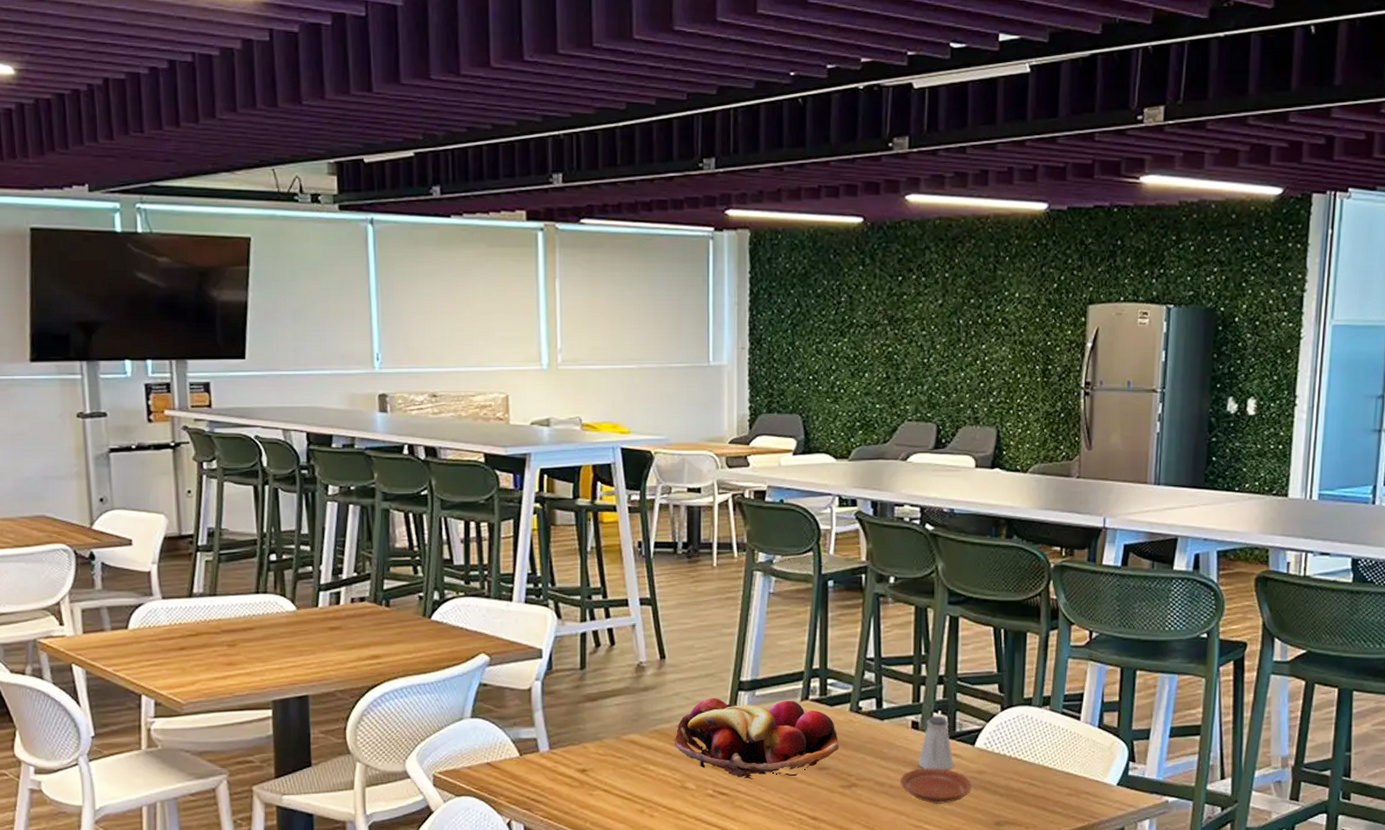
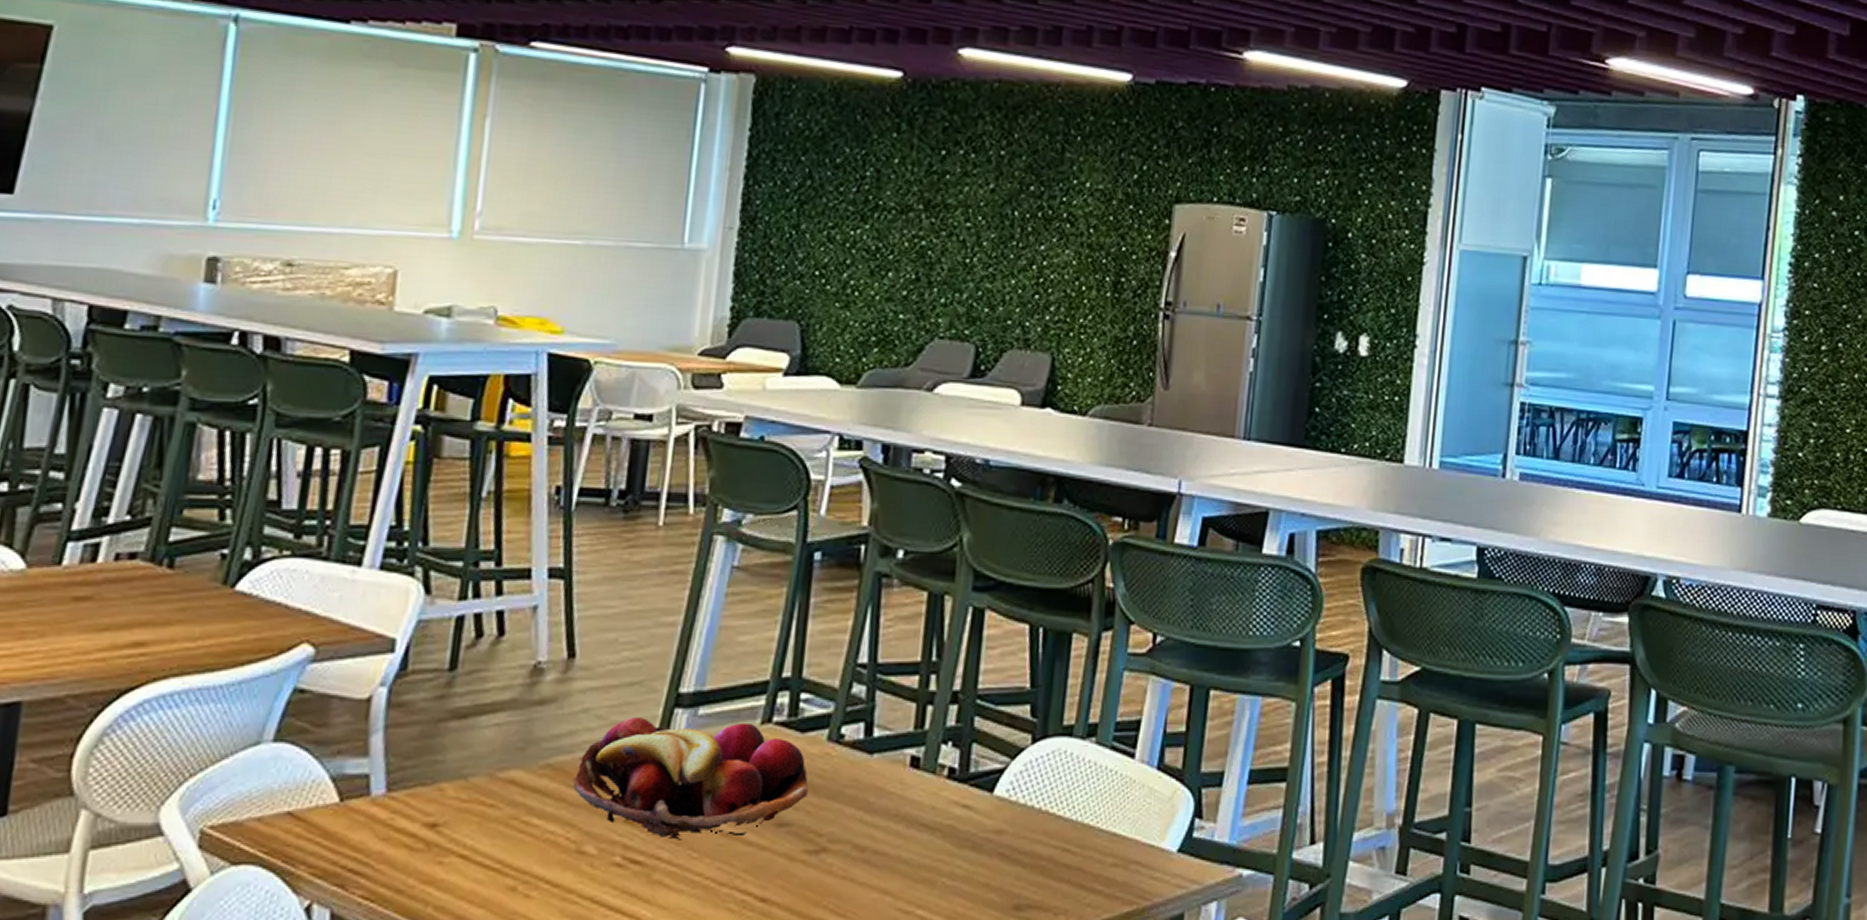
plate: present [900,768,972,805] -> none [888,825,986,880]
saltshaker: present [918,715,953,770] -> none [915,748,963,828]

